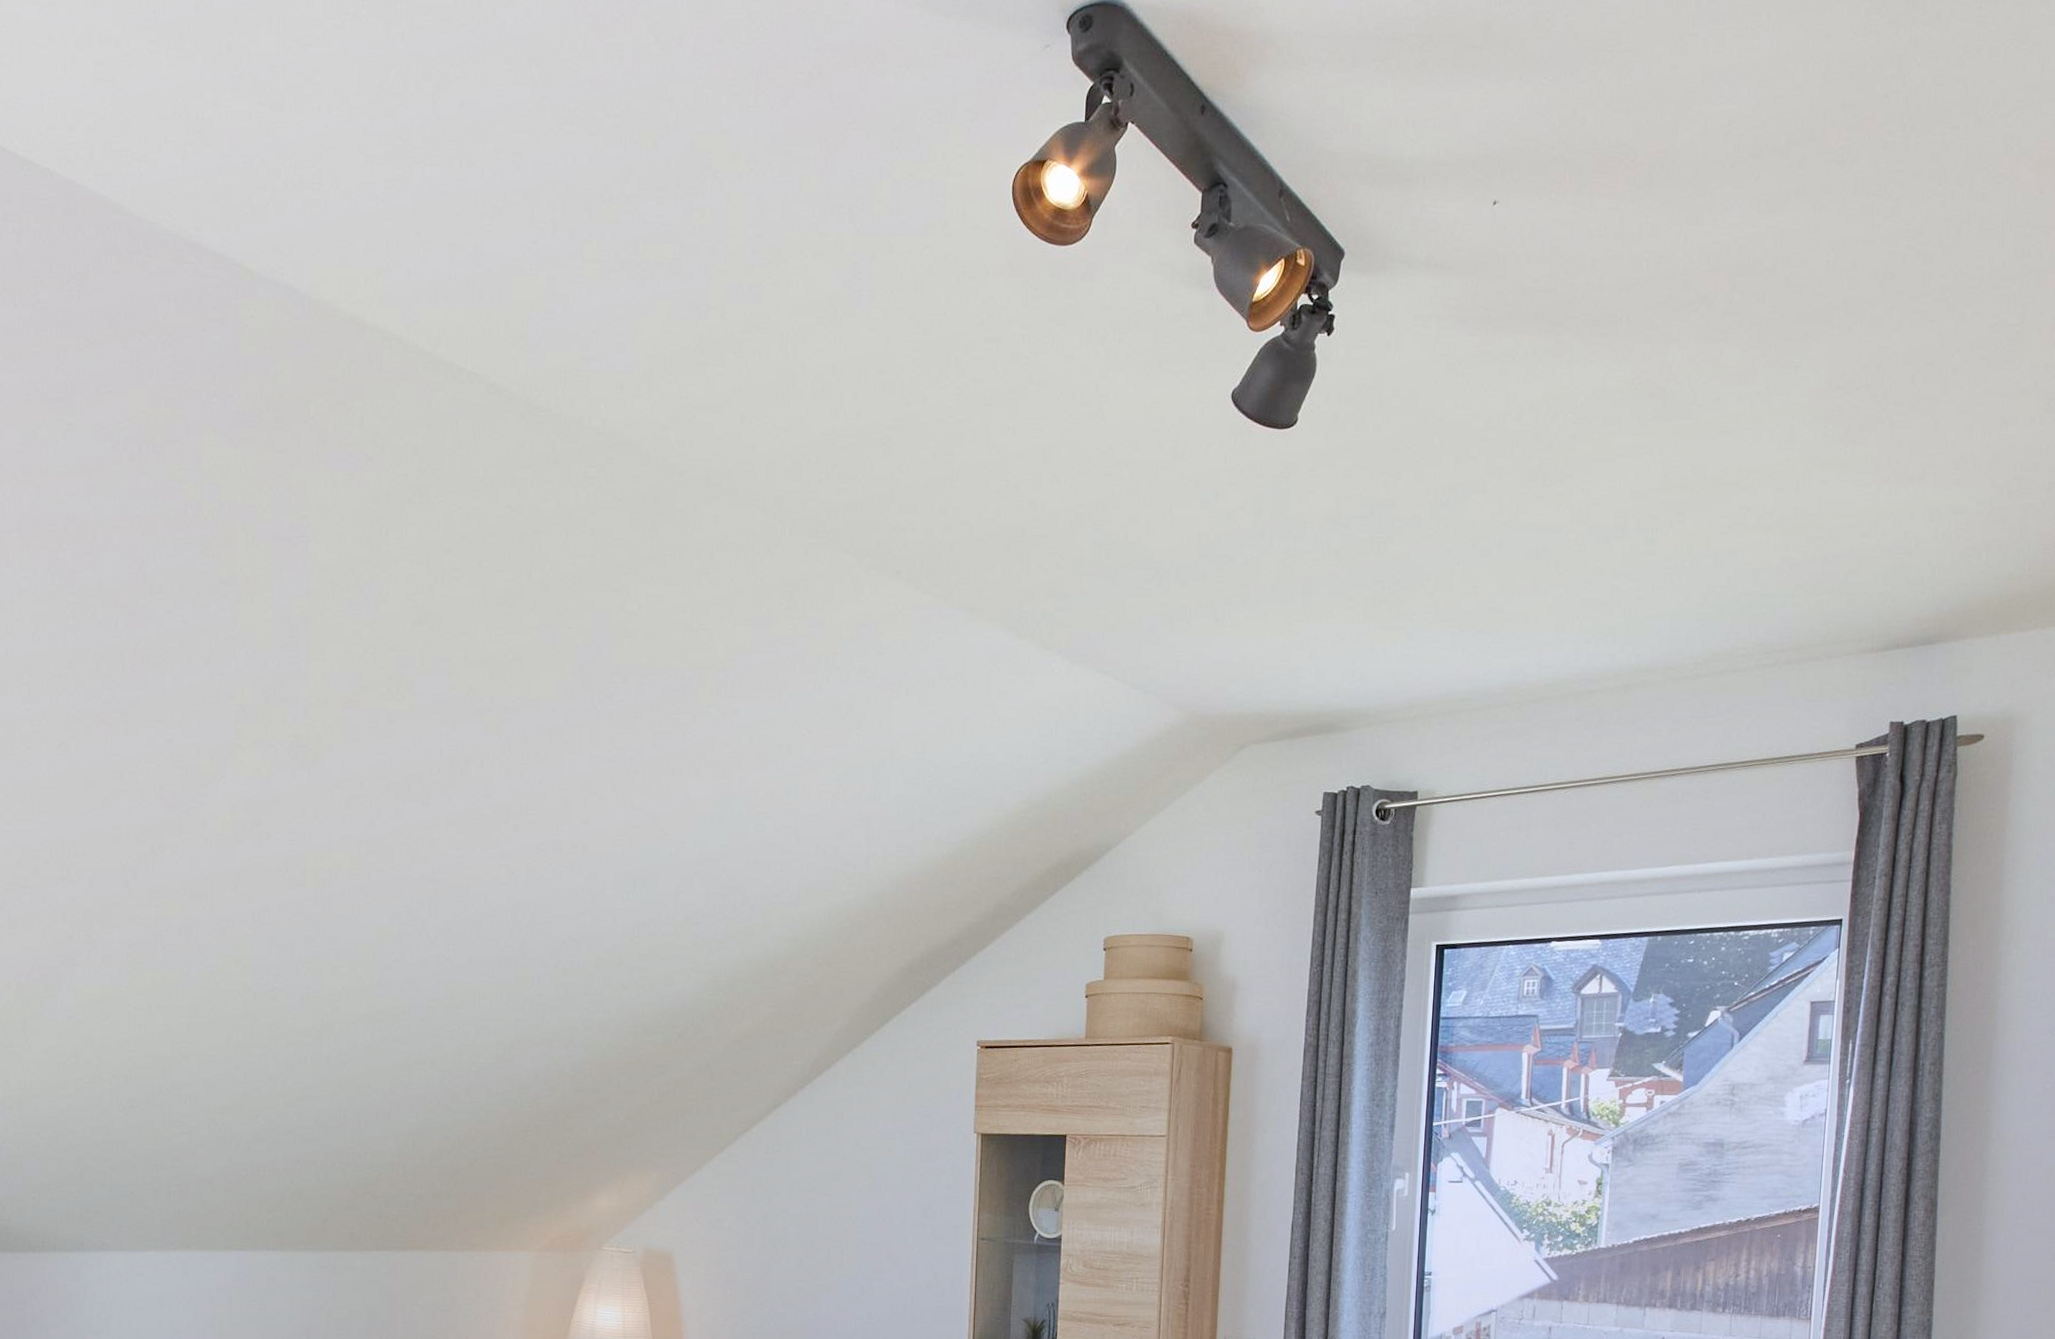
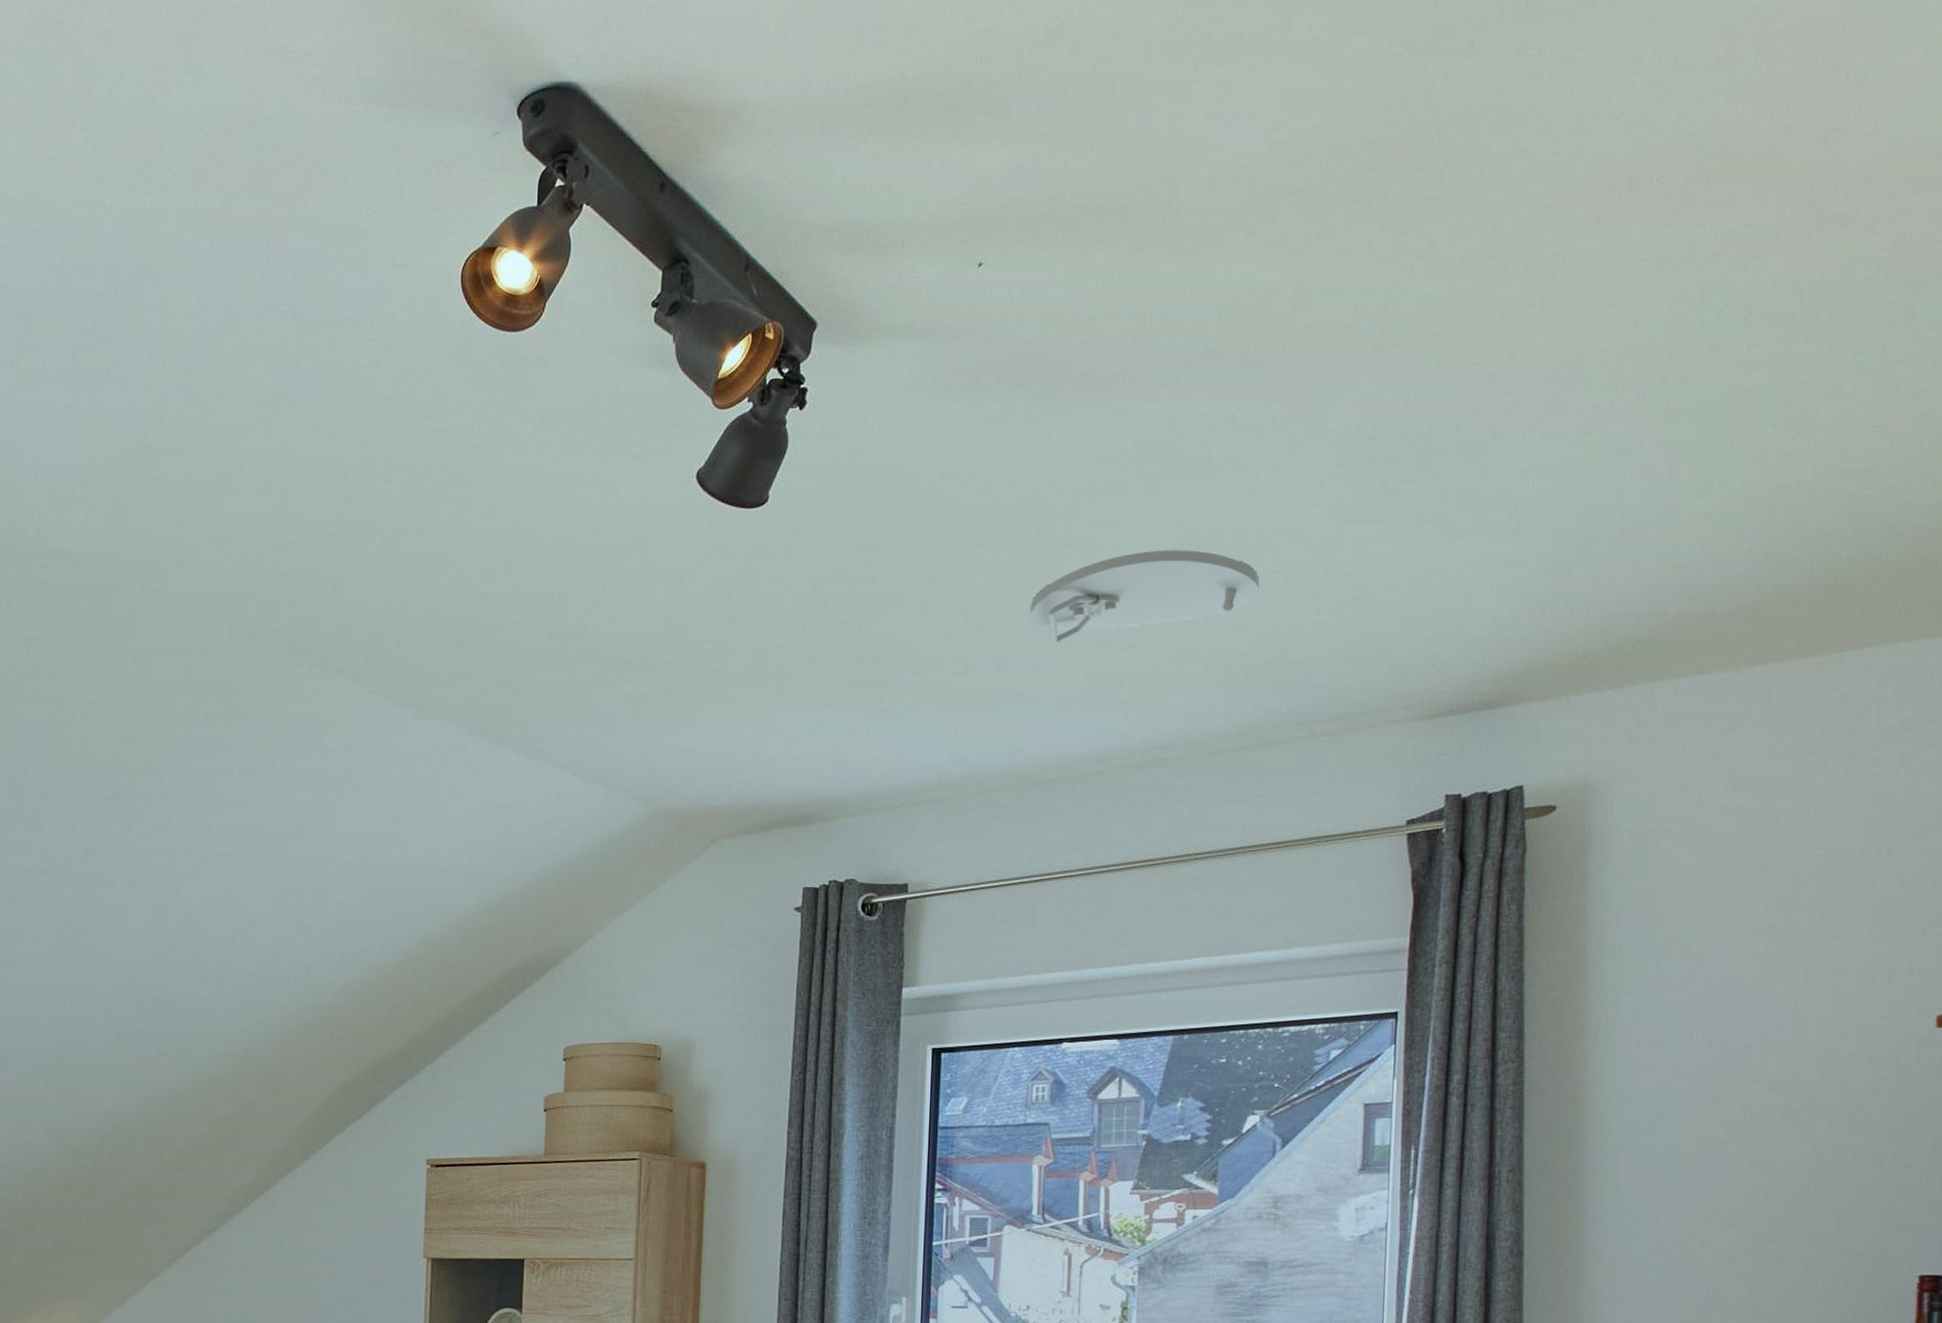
smoke detector: none [1532,484,1736,569] -> present [1030,550,1260,643]

